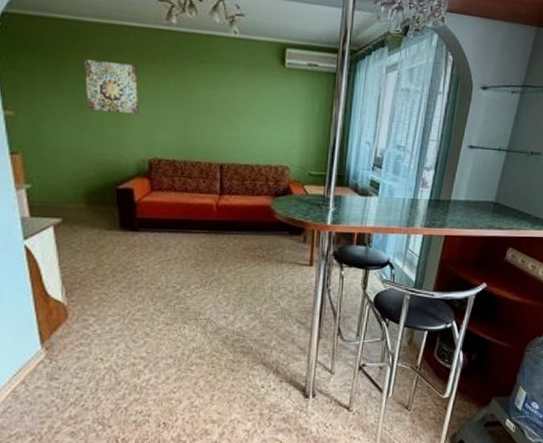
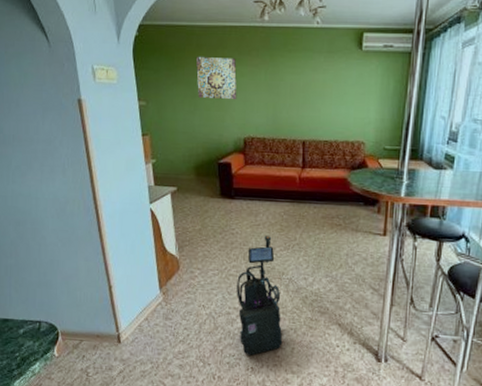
vacuum cleaner: none [143,271,201,410] -> present [236,234,283,356]

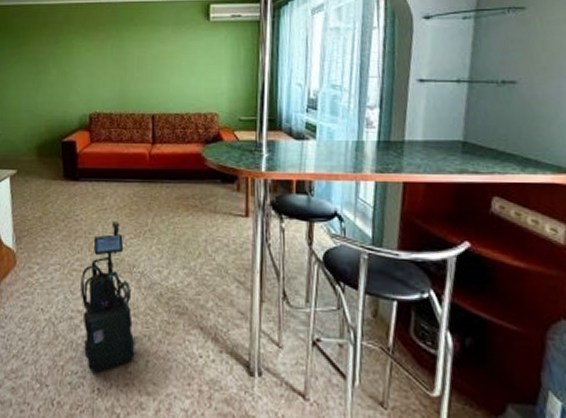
wall art: present [196,57,237,100] -> none [41,34,83,76]

